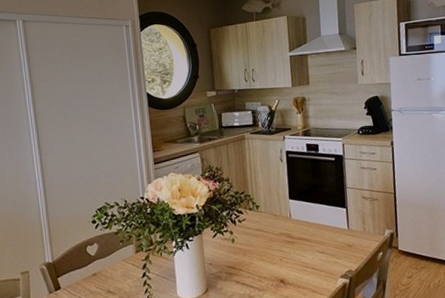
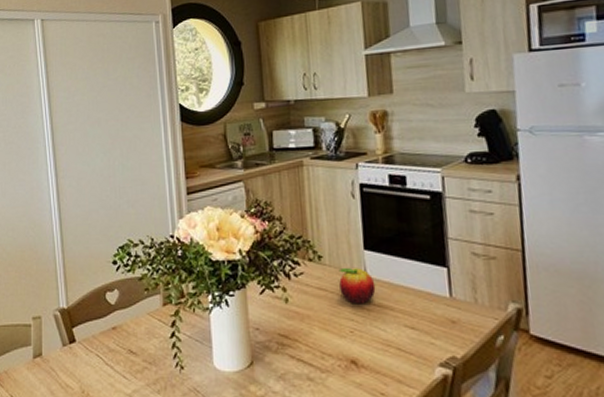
fruit: none [271,213,298,239] -> present [338,268,376,304]

